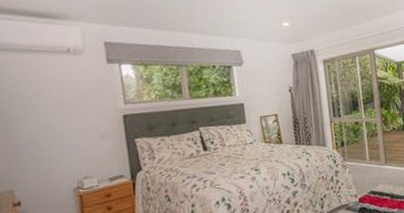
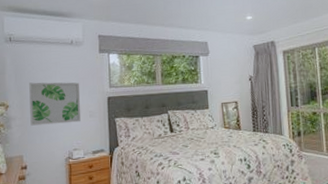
wall art: none [12,99,91,154] -> present [29,82,82,126]

